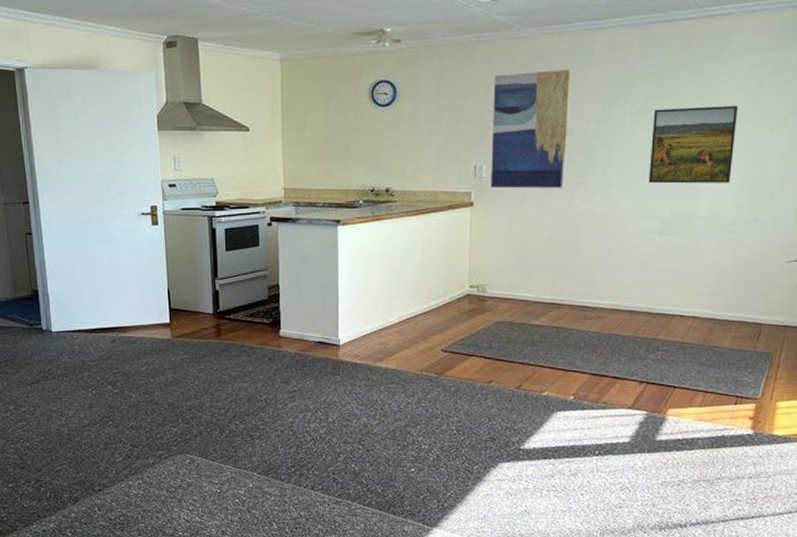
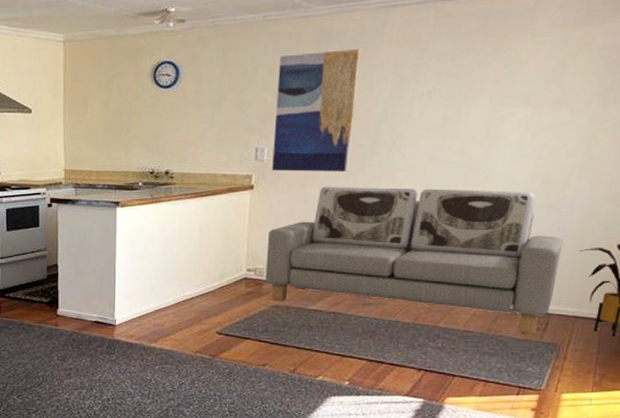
sofa: none [488,202,770,345] -> present [265,186,563,335]
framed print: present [648,105,739,184] -> none [437,86,538,168]

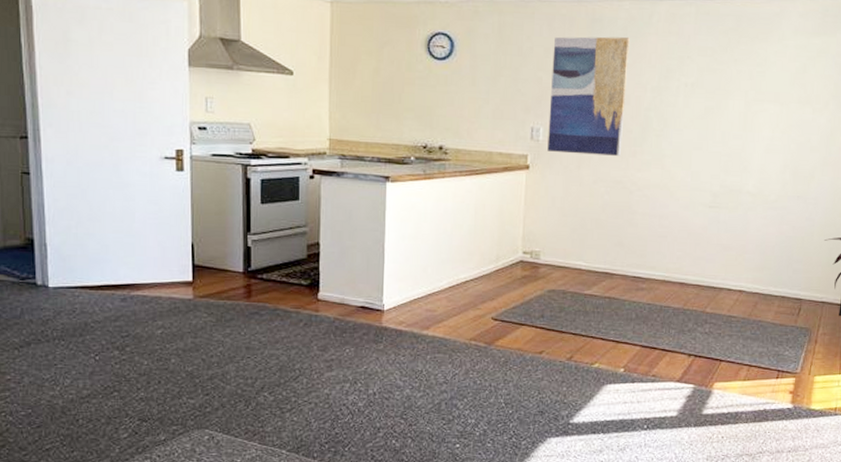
sofa: present [265,186,563,335] -> none [541,169,811,319]

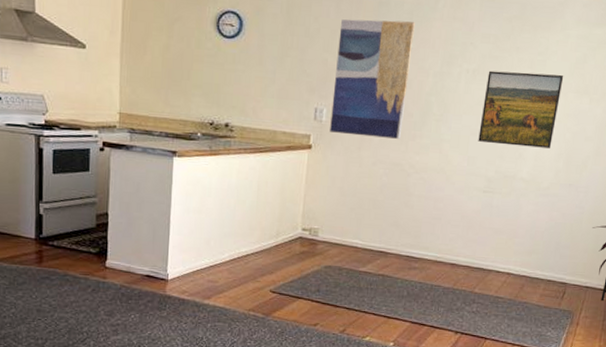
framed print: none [701,83,785,160] -> present [478,70,564,149]

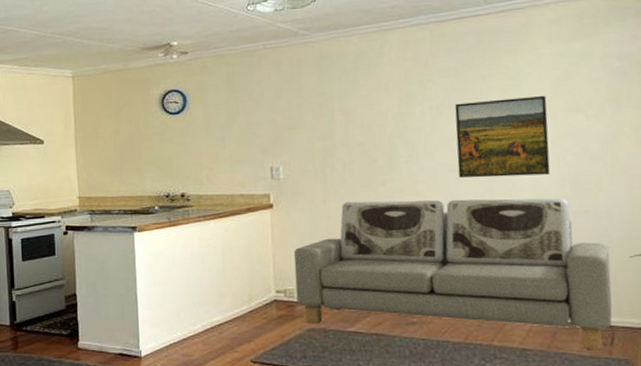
sofa: none [319,151,580,302] -> present [294,197,613,350]
wall art: present [330,19,415,139] -> none [283,69,369,189]

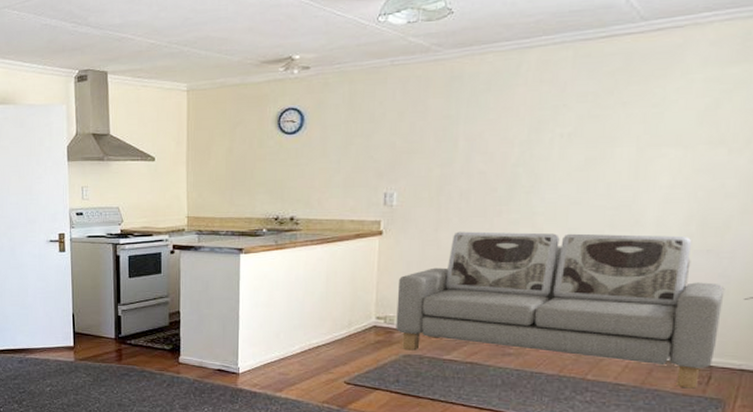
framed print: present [454,95,551,178] -> none [580,125,690,212]

